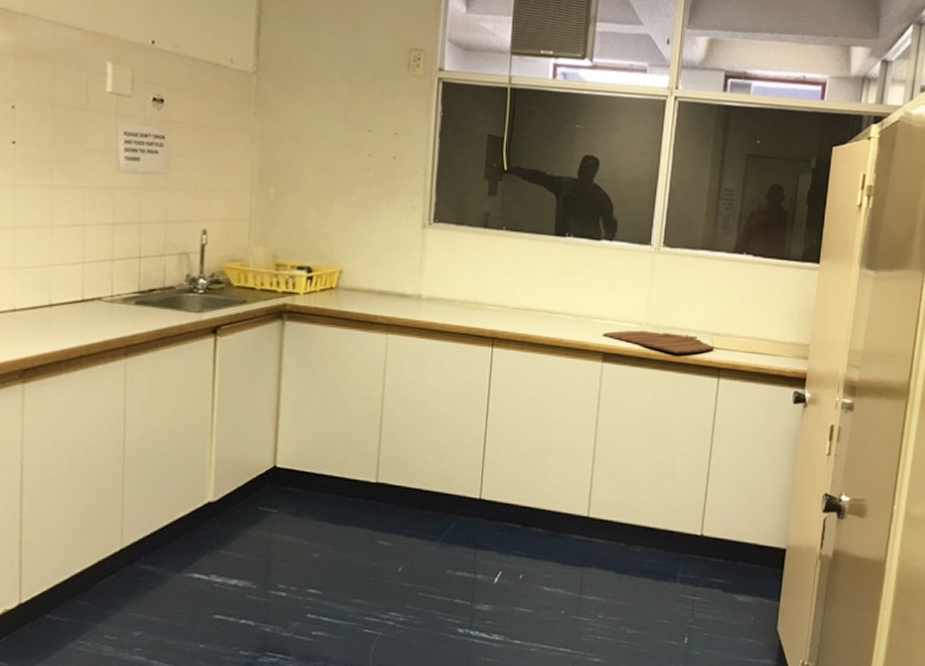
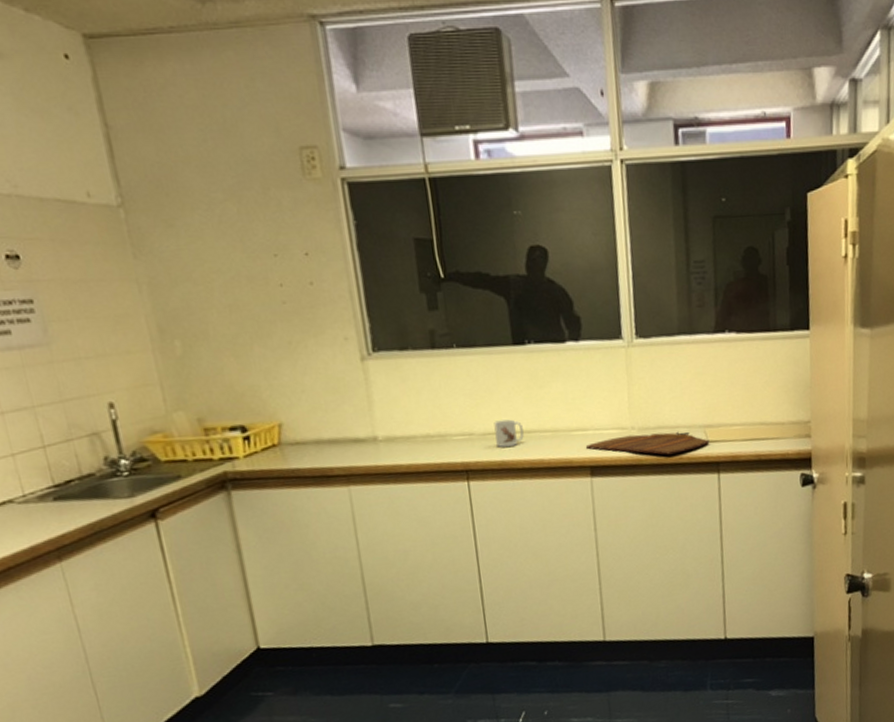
mug: none [524,298,550,324] -> present [494,419,524,448]

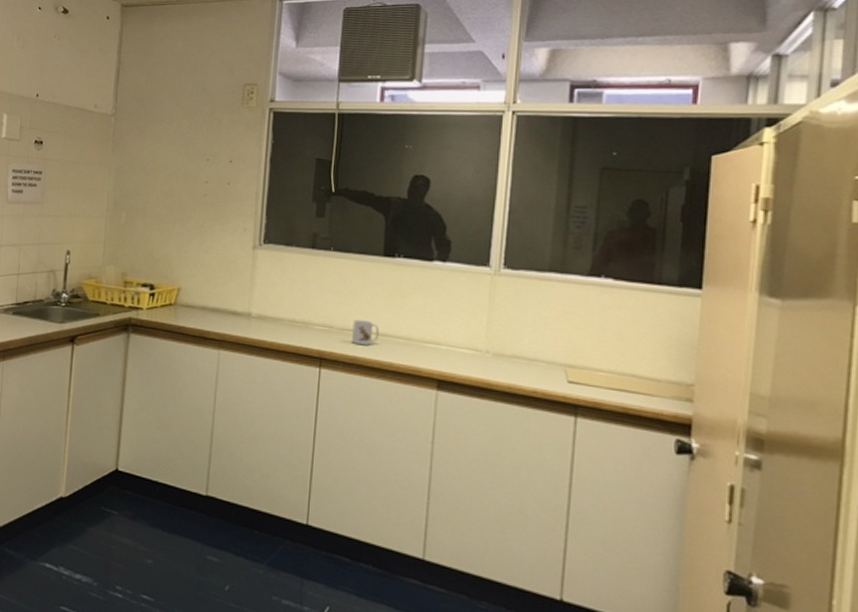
cutting board: present [585,431,710,455] -> none [436,357,570,387]

